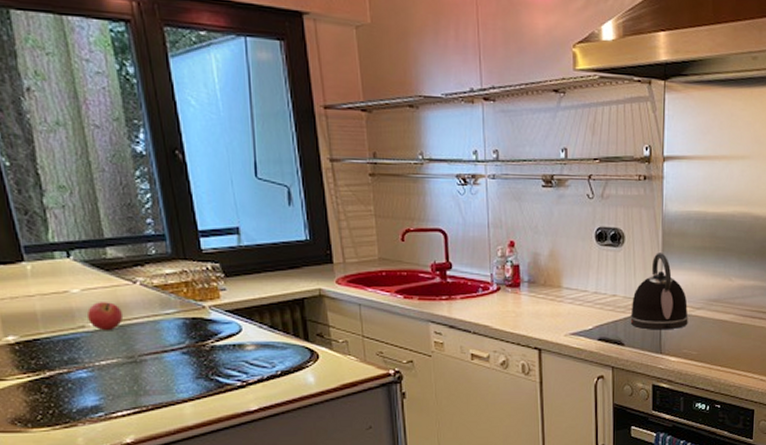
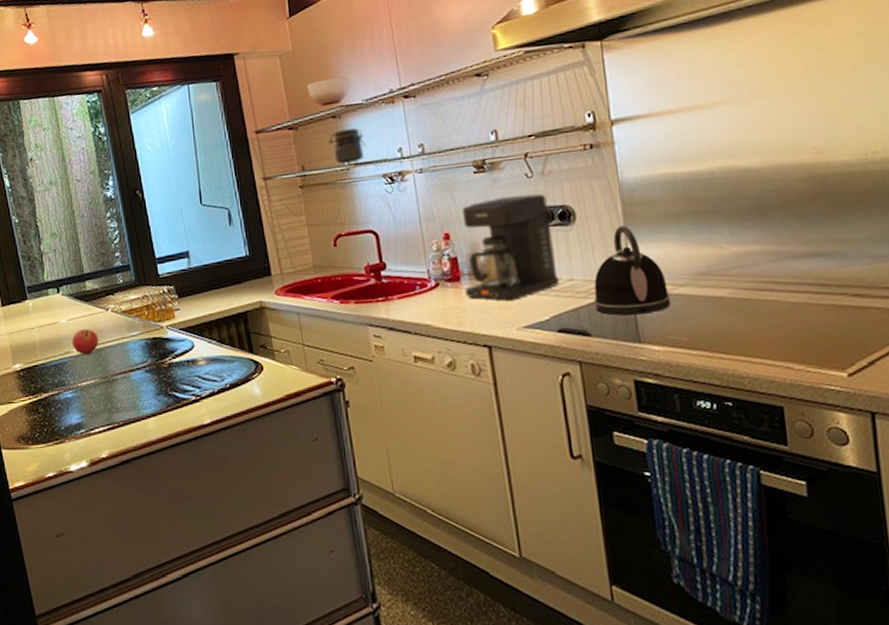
bowl: none [383,63,430,94] -> present [306,76,350,107]
jar: none [403,121,441,158] -> present [328,128,366,165]
coffee maker: none [523,213,605,308] -> present [461,193,560,300]

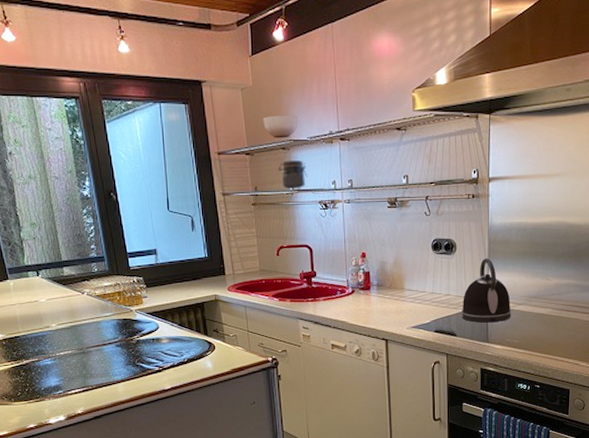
fruit: present [72,329,99,355] -> none [51,308,76,330]
coffee maker: present [461,193,560,300] -> none [373,229,440,306]

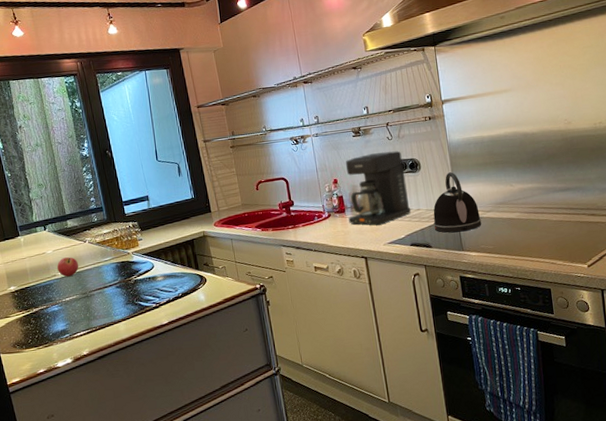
fruit: none [51,308,76,330] -> present [57,257,79,277]
bowl: present [262,115,298,139] -> none [234,67,265,89]
jar: present [278,160,307,190] -> none [251,104,278,131]
coffee maker: none [373,229,440,306] -> present [345,151,412,225]

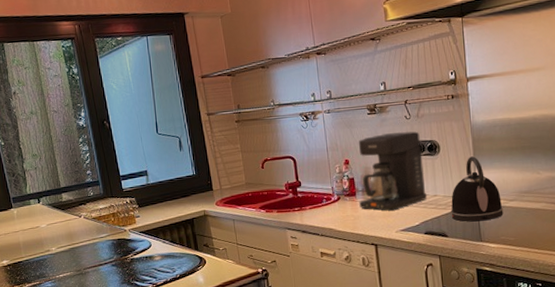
fruit: present [57,257,79,277] -> none [51,232,74,253]

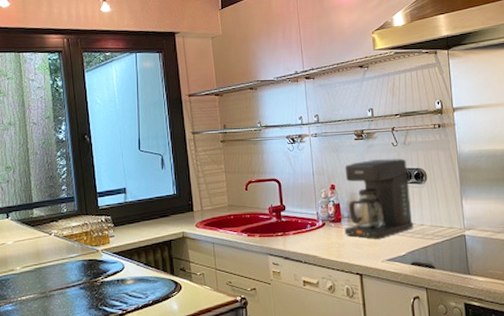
kettle: present [451,156,504,222] -> none [438,186,491,254]

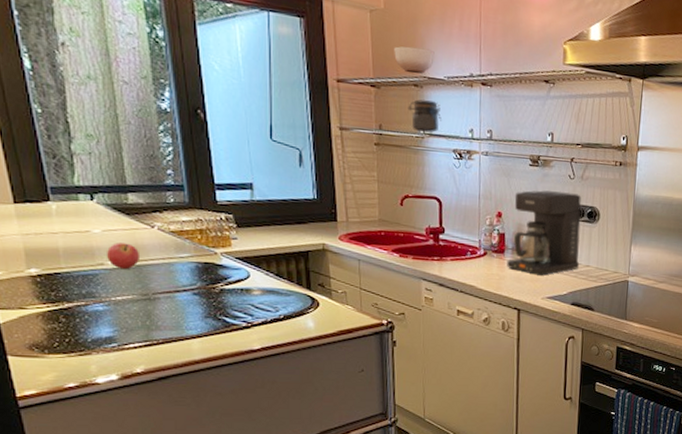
fruit: none [16,250,41,273] -> present [107,242,141,270]
bowl: none [231,58,265,80] -> present [393,46,435,74]
jar: none [246,99,274,126] -> present [408,99,441,133]

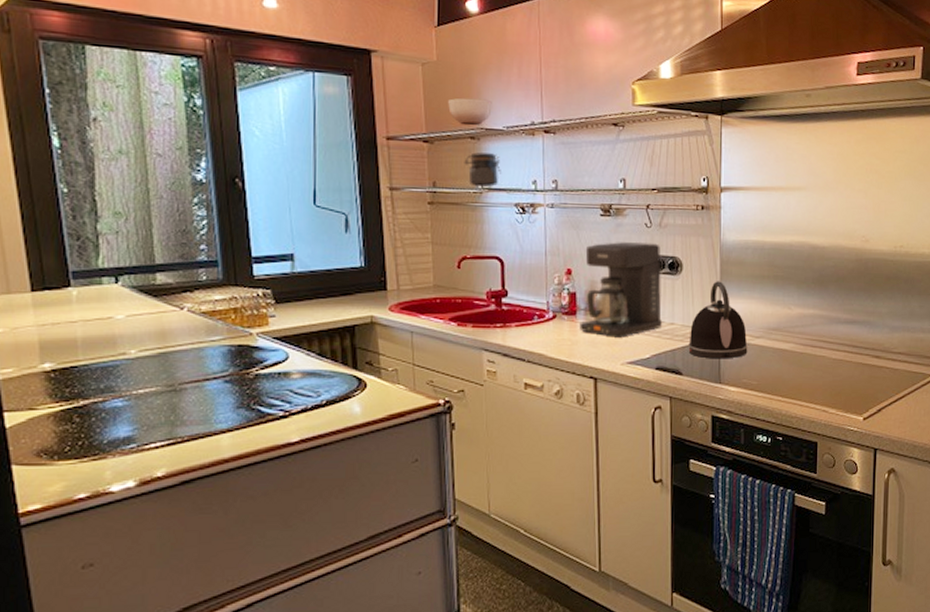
fruit: present [107,242,141,270] -> none [130,328,167,359]
kettle: none [600,231,652,299] -> present [688,281,748,359]

